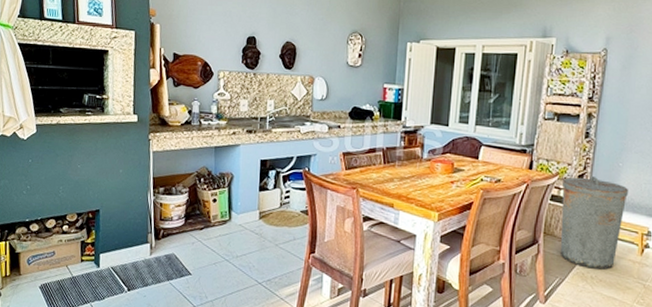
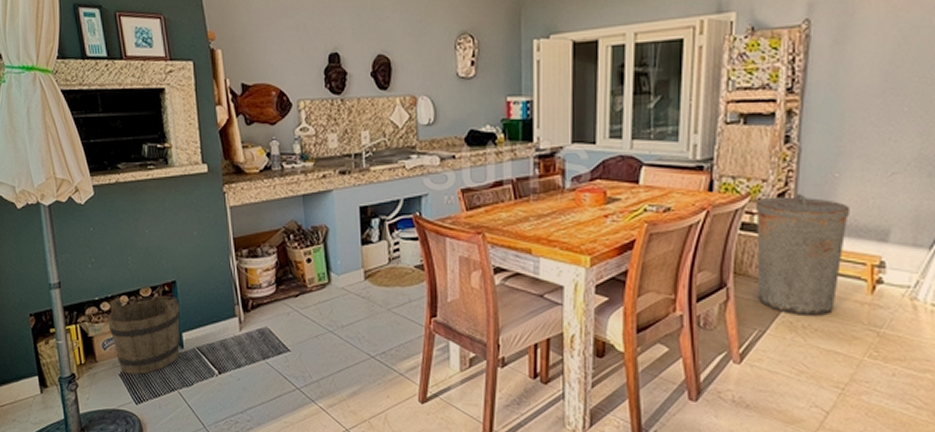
bucket: none [34,220,100,288] -> present [107,295,180,374]

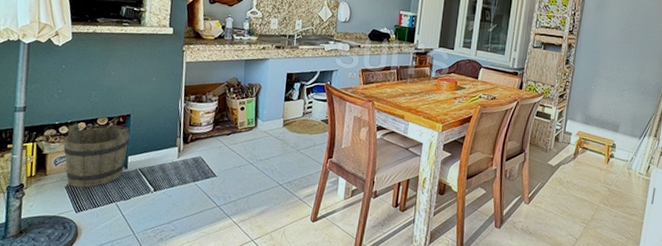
trash can: present [754,194,849,316] -> none [543,97,598,176]

